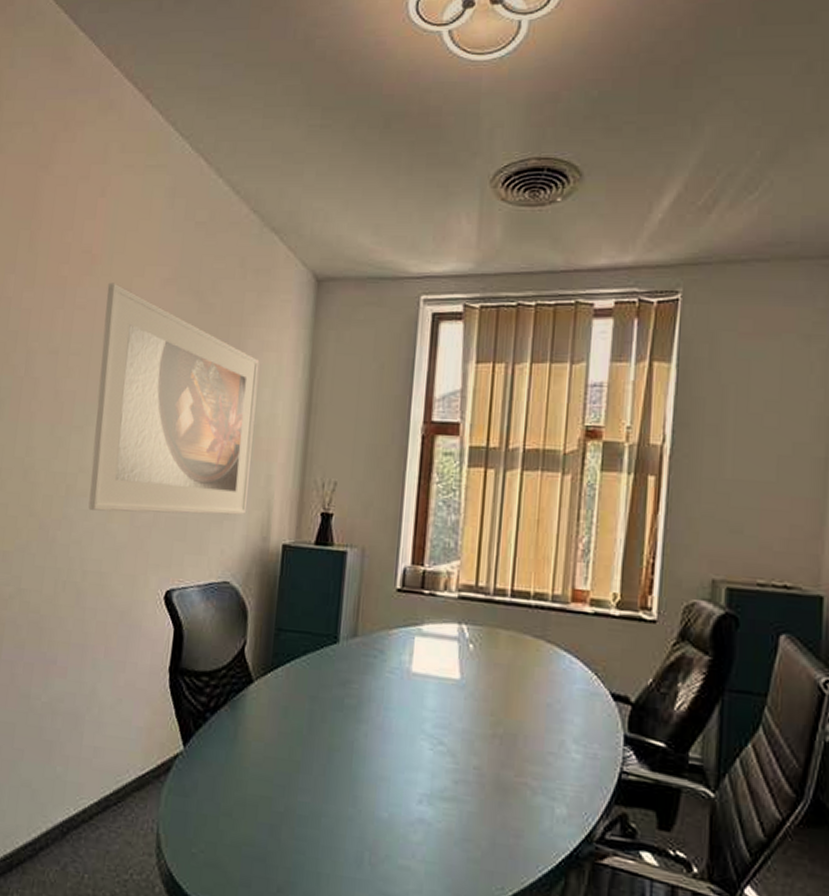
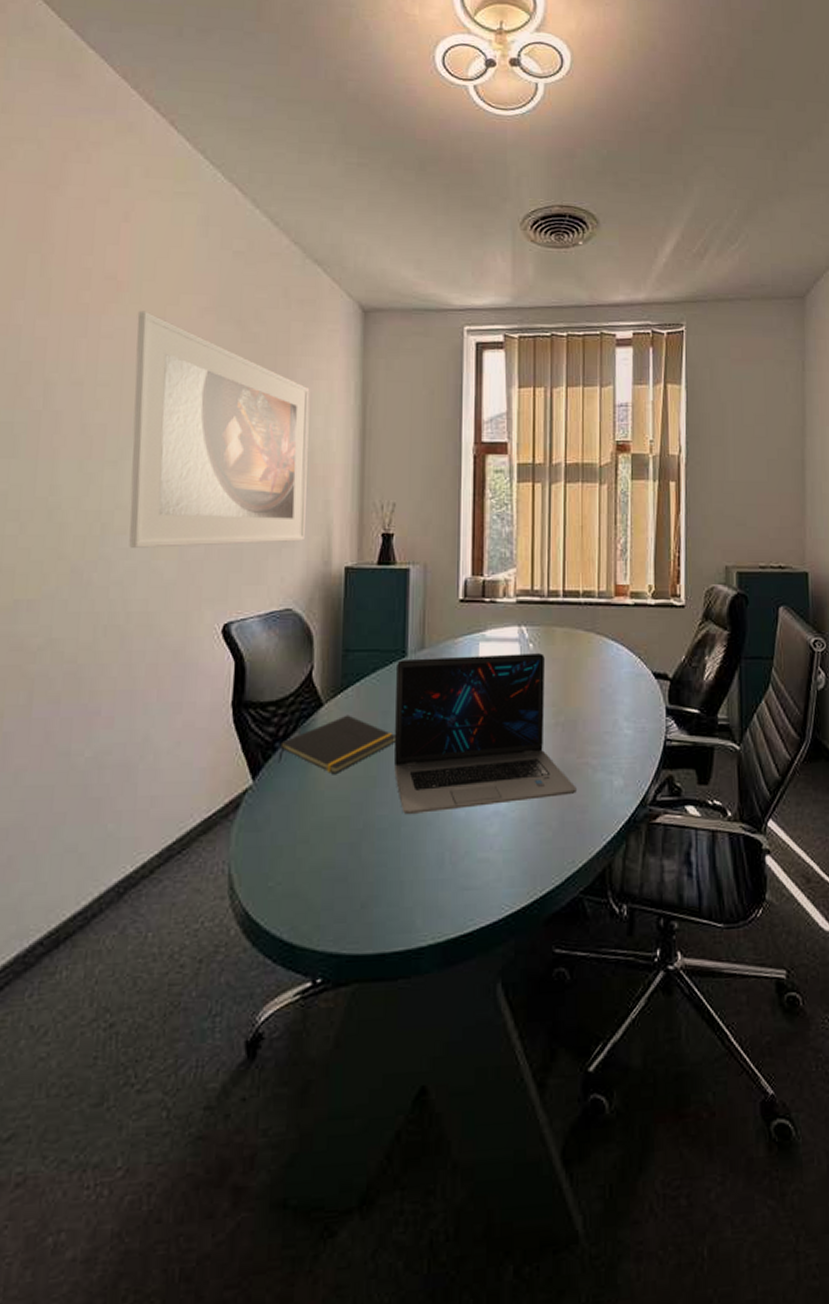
notepad: none [208,694,323,752] -> present [278,715,397,773]
laptop: none [318,645,512,816] -> present [394,653,577,815]

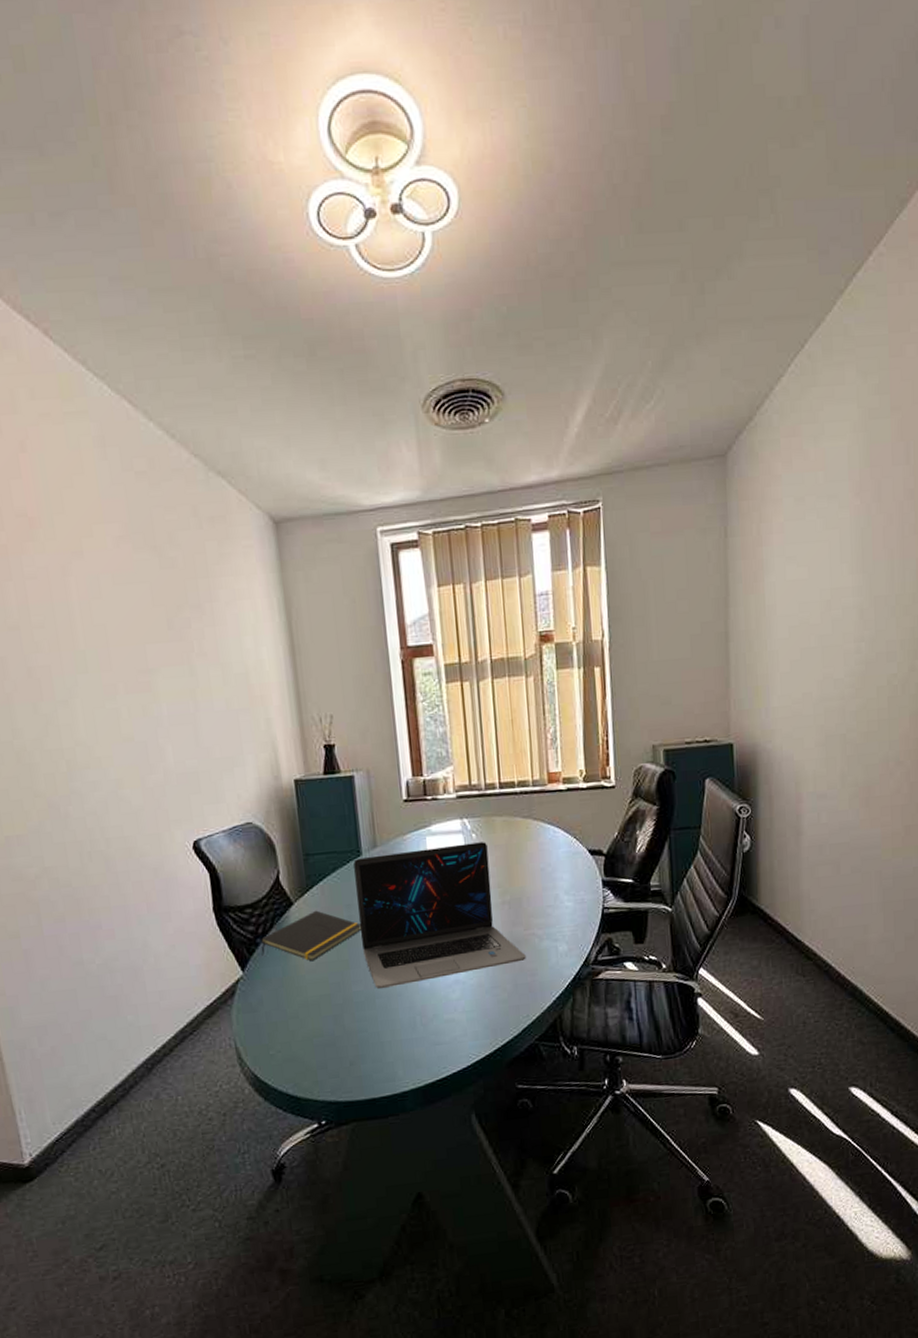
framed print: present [129,310,310,548] -> none [55,546,253,780]

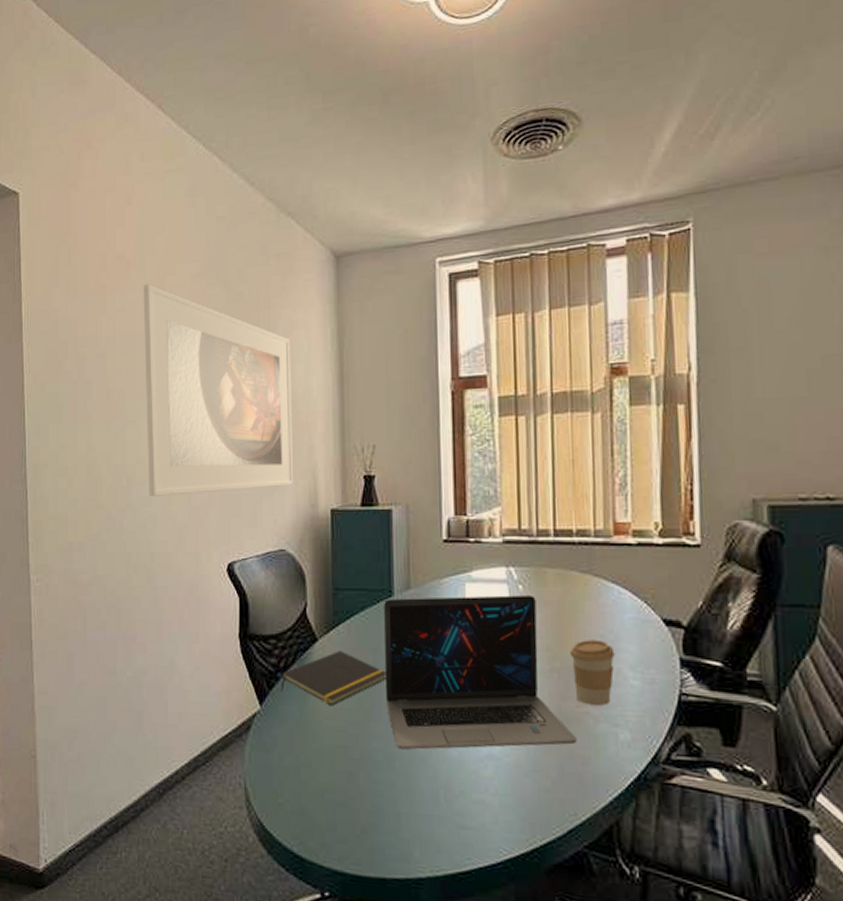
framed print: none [55,546,253,780] -> present [143,283,293,496]
coffee cup: none [517,873,553,927] -> present [570,640,615,705]

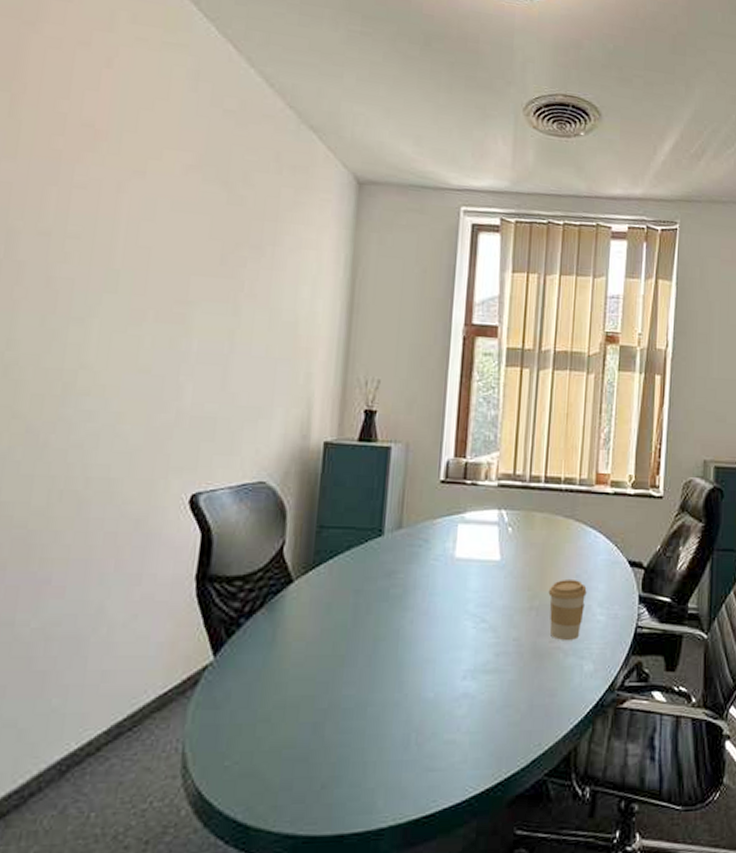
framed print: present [143,283,293,496] -> none [92,162,298,414]
notepad: present [281,650,387,705] -> none [242,592,368,651]
laptop: present [384,595,577,750] -> none [363,537,547,696]

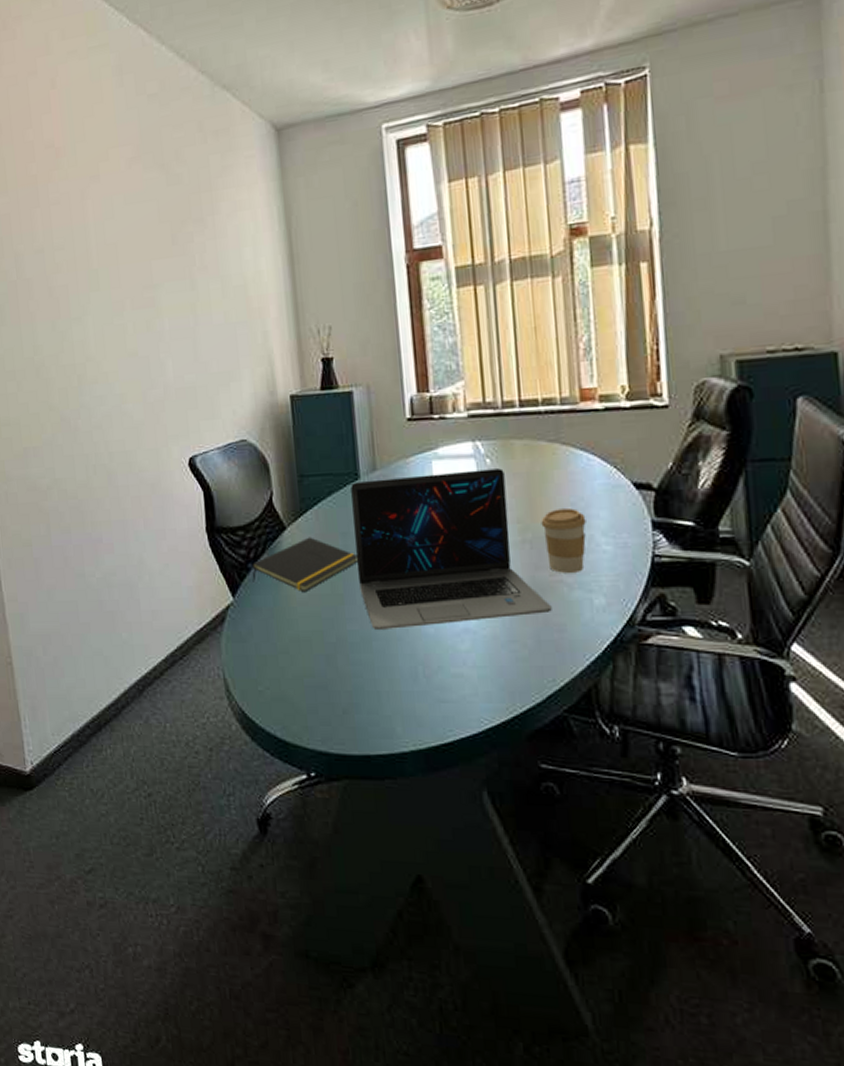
notepad: none [242,592,368,651] -> present [252,537,359,591]
laptop: none [363,537,547,696] -> present [350,468,552,631]

